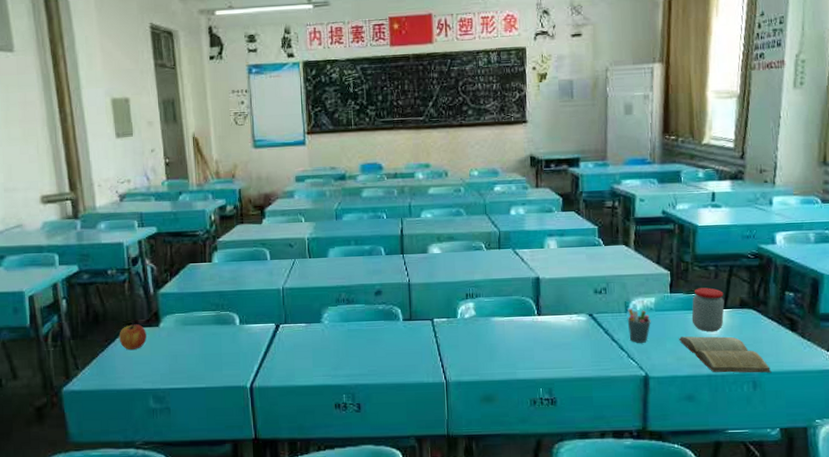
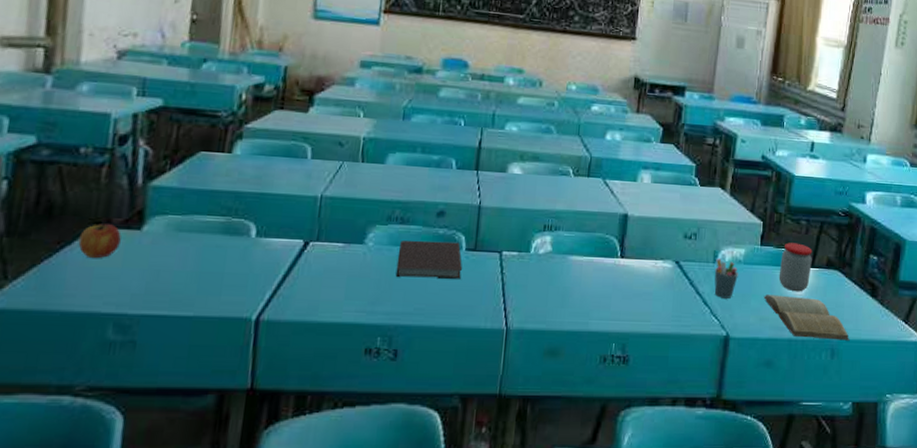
notebook: none [349,315,402,347] -> present [395,240,462,279]

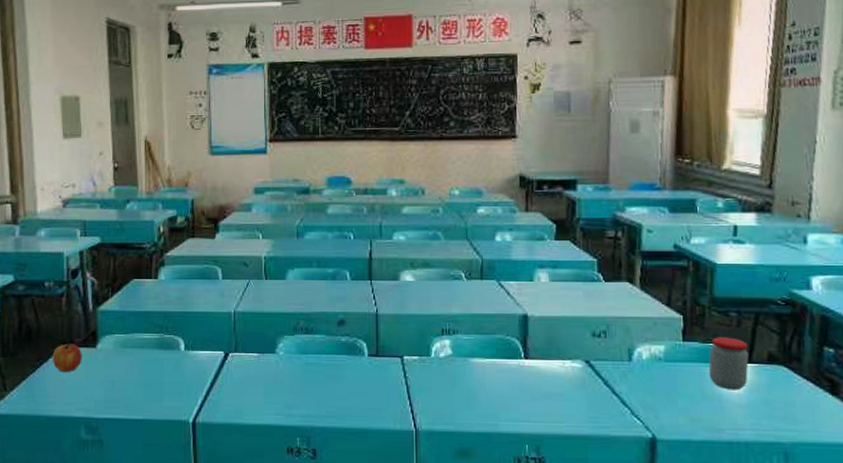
notebook: present [395,240,462,279] -> none [306,348,366,383]
pen holder: present [714,258,738,298] -> none [631,356,660,398]
book: present [763,295,850,341] -> none [692,394,808,444]

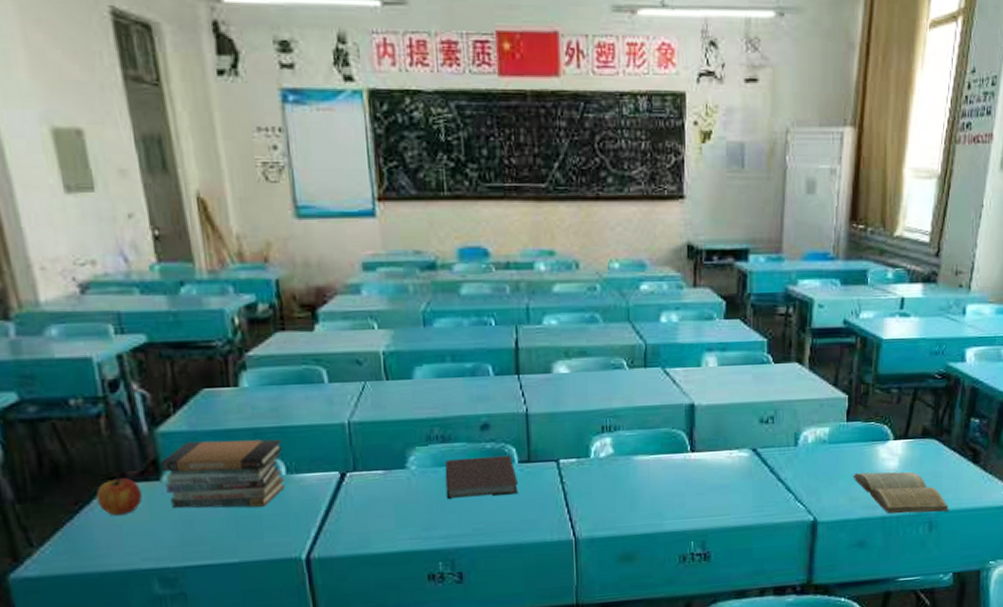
book stack: none [97,319,184,376] -> present [159,439,284,508]
notebook: none [306,348,366,383] -> present [445,455,518,500]
book: none [692,394,808,444] -> present [852,471,949,514]
jar: present [708,337,749,390] -> none [868,414,906,467]

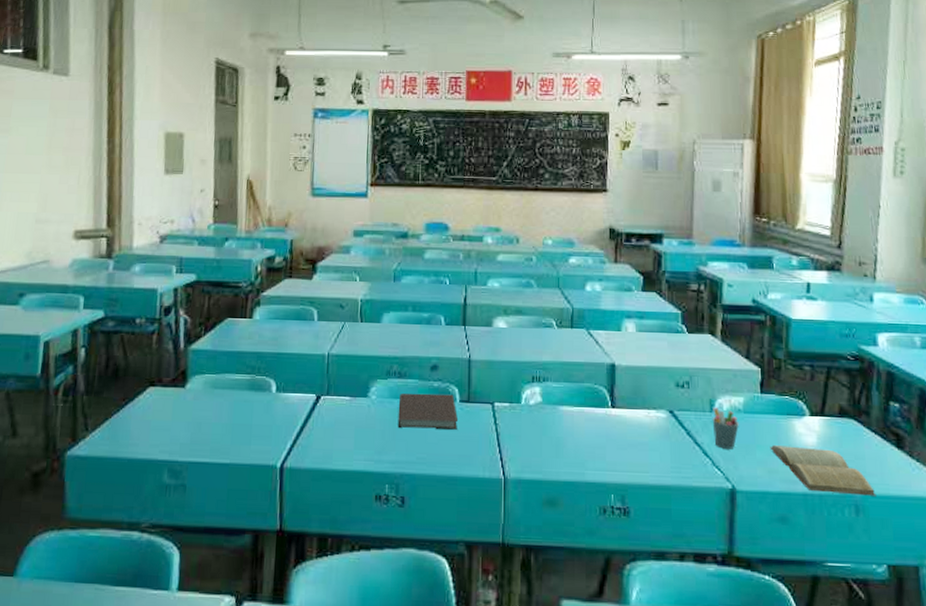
apple: present [96,475,142,516] -> none [138,380,170,413]
book stack: present [159,439,284,508] -> none [187,359,277,419]
pen holder: none [796,440,823,483] -> present [712,407,739,449]

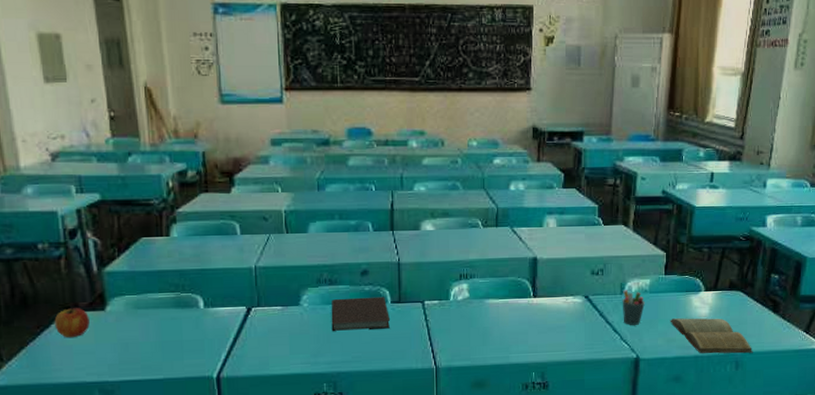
apple: none [138,380,170,413] -> present [54,305,90,338]

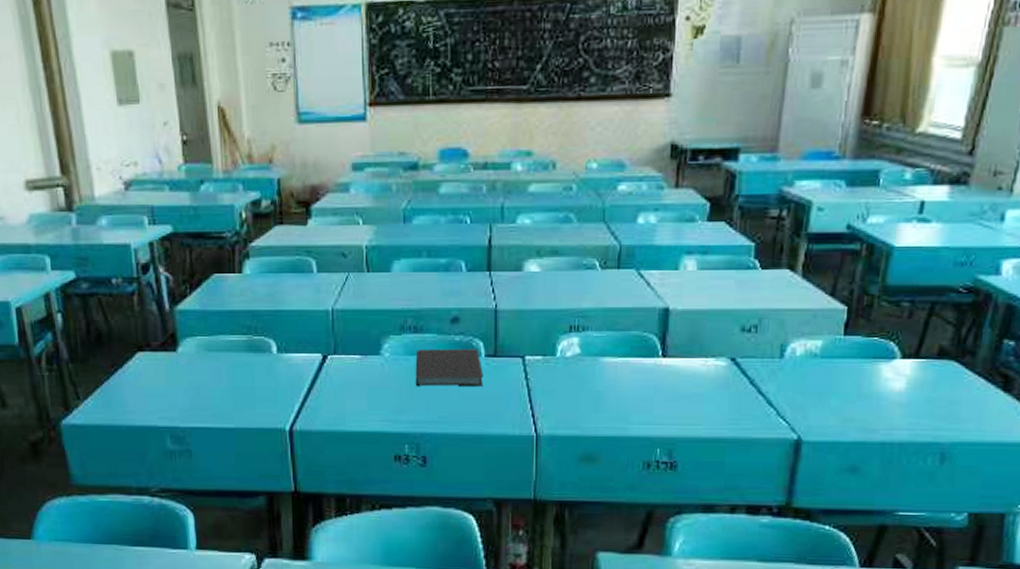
apple: present [54,305,90,338] -> none [127,345,162,379]
pen holder: present [622,290,645,325] -> none [781,353,813,398]
book: present [670,318,753,354] -> none [847,392,968,443]

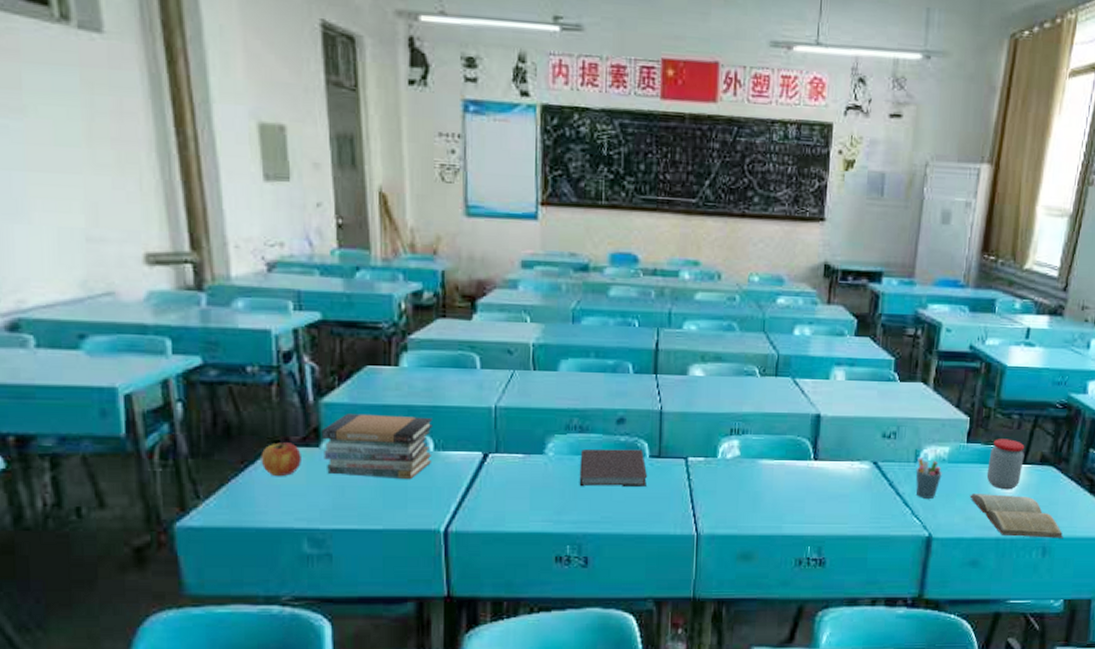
apple: none [127,345,162,379] -> present [261,439,301,477]
book stack: none [176,320,275,382] -> present [320,414,433,480]
pen holder: none [781,353,813,398] -> present [915,457,942,499]
book: none [847,392,968,443] -> present [969,494,1064,538]
jar: none [868,330,918,388] -> present [986,439,1025,490]

